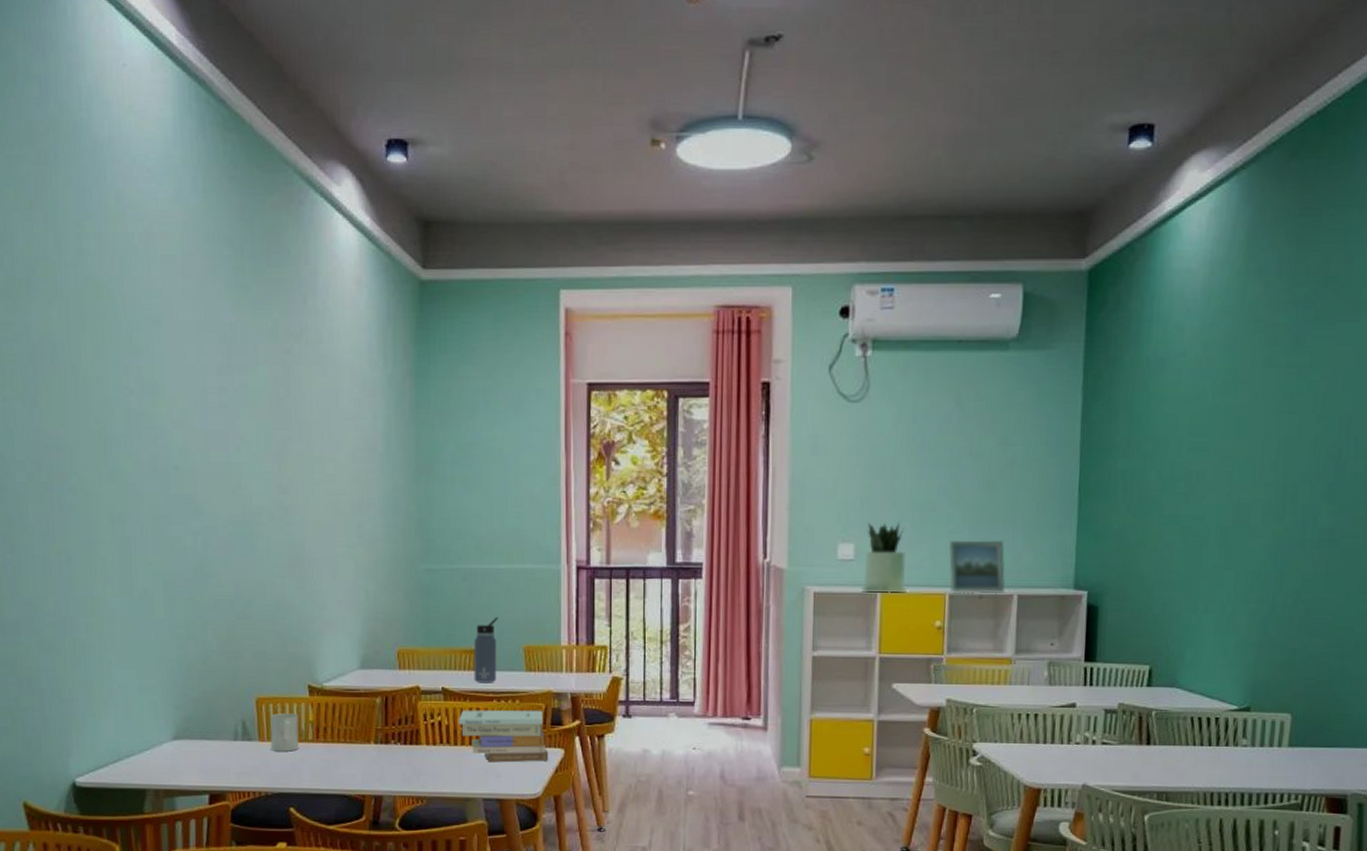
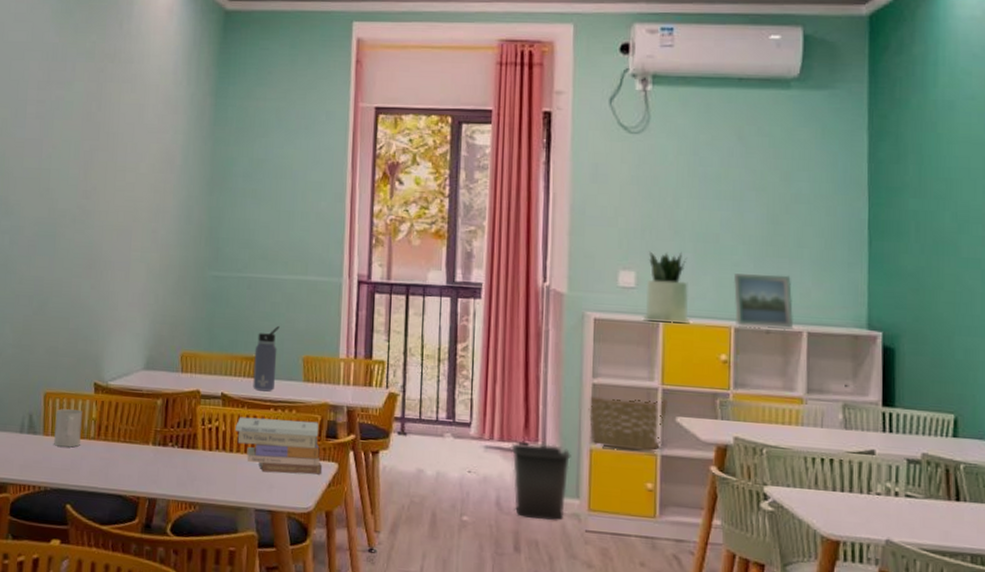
waste bin: none [734,717,792,788] -> present [511,443,571,520]
basket: none [808,666,884,718] -> present [588,395,667,451]

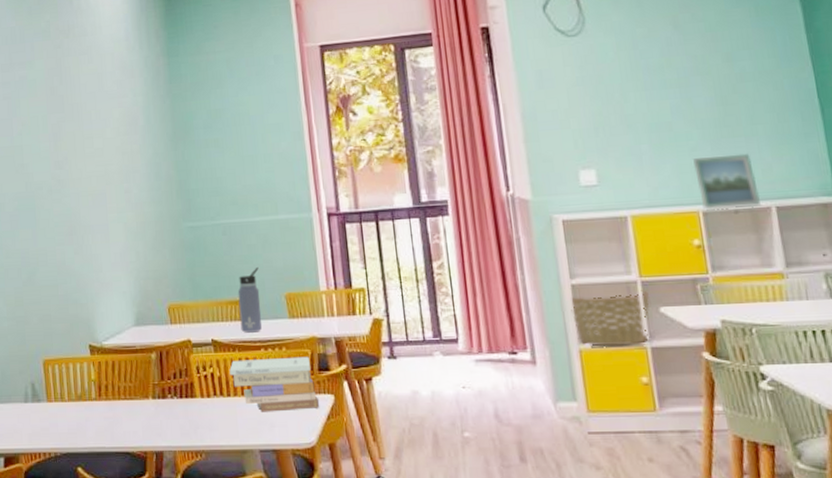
cup: present [54,409,83,448] -> none [56,373,83,411]
waste bin: present [511,443,571,520] -> none [500,350,565,426]
planter: present [642,251,691,324] -> none [606,145,659,216]

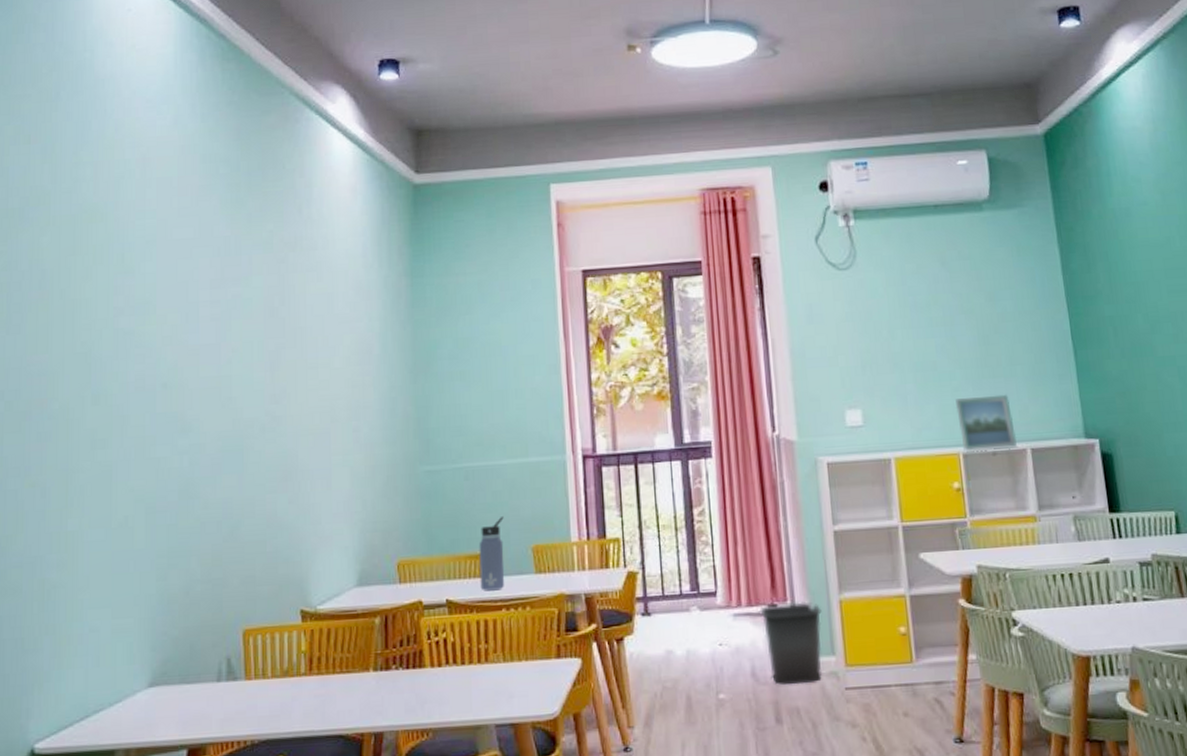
books: present [229,356,320,412] -> none [465,616,566,681]
waste bin: none [500,350,565,426] -> present [760,601,822,684]
basket: present [571,290,650,347] -> none [832,535,910,596]

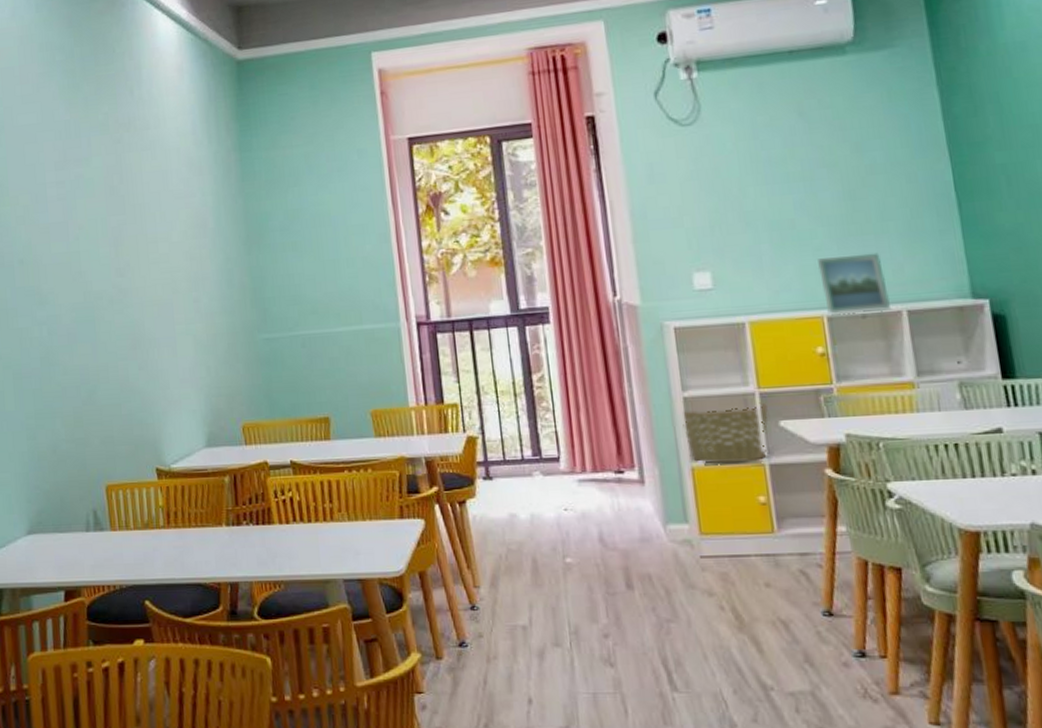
water bottle: present [479,515,505,591] -> none [318,381,345,454]
waste bin: present [760,601,822,684] -> none [606,469,675,551]
basket: none [832,535,910,596] -> present [683,402,769,464]

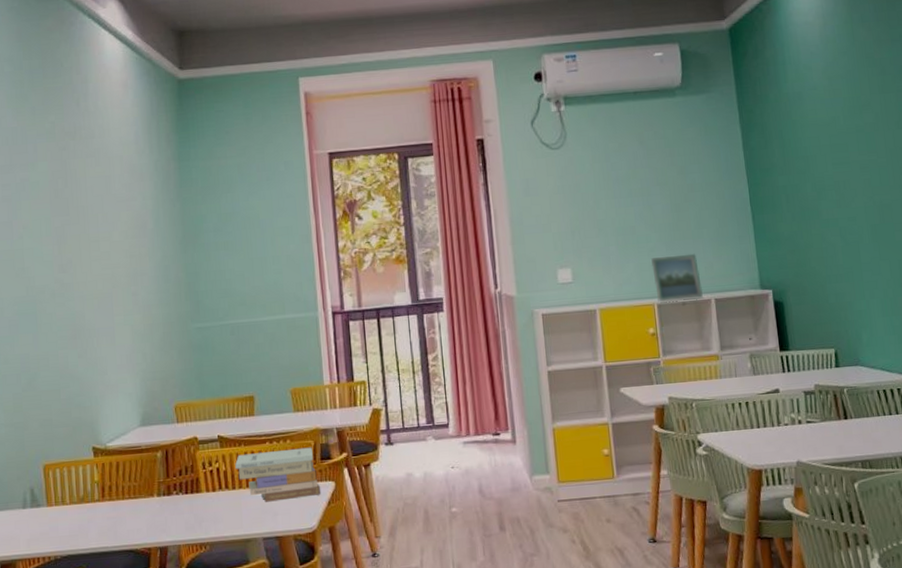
books: none [310,478,409,539] -> present [235,447,321,502]
basket: present [683,402,769,464] -> none [547,373,612,424]

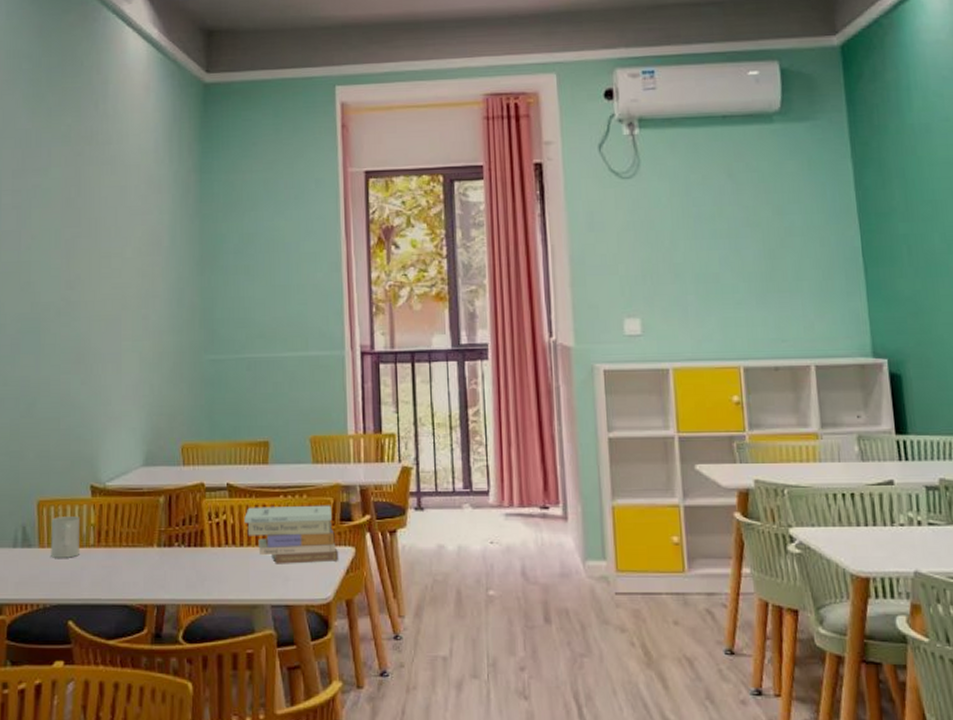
cup: none [57,476,86,515] -> present [51,517,81,558]
picture frame: present [651,253,704,303] -> none [737,309,802,367]

